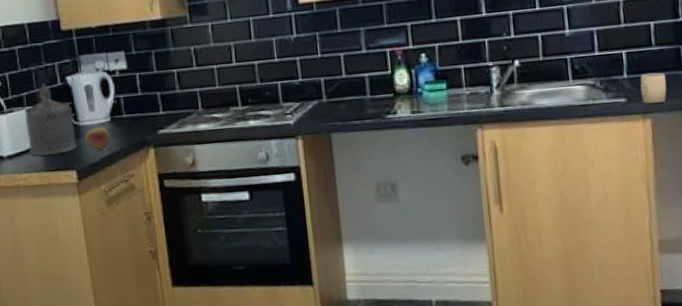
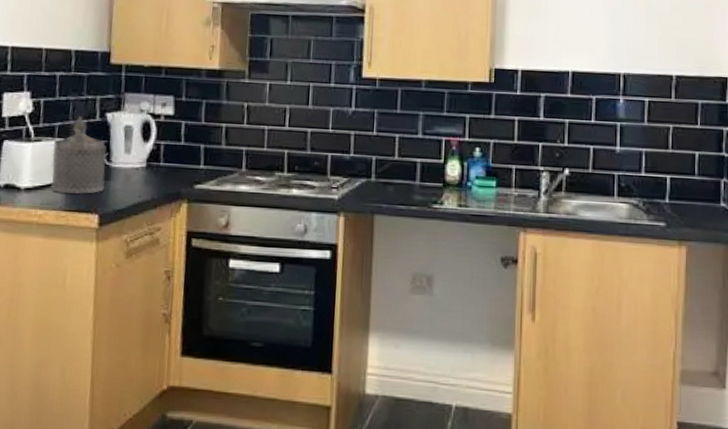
fruit: present [85,126,110,151] -> none [115,171,142,198]
mug: present [640,72,667,104] -> none [680,201,704,233]

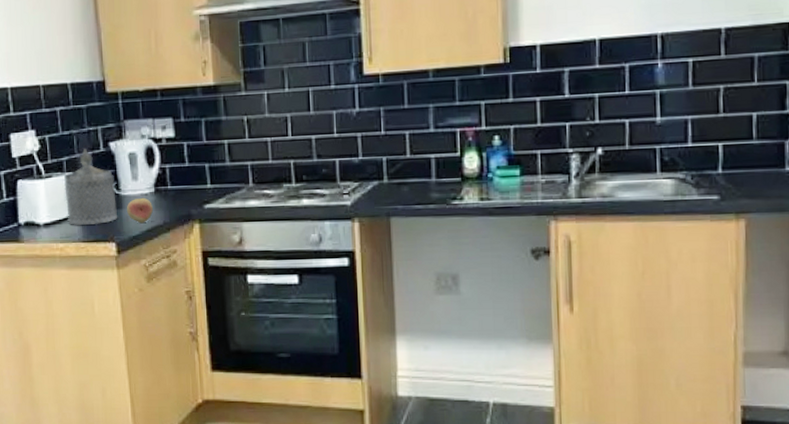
fruit: none [115,171,142,198] -> present [127,197,153,224]

